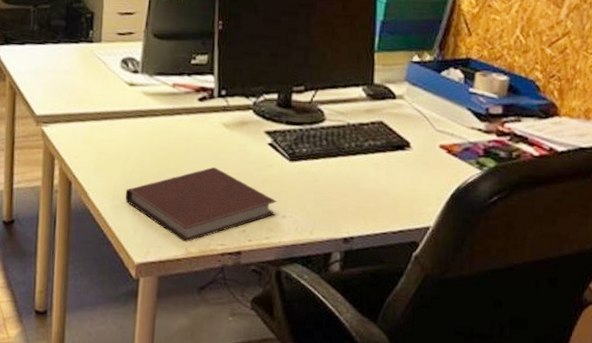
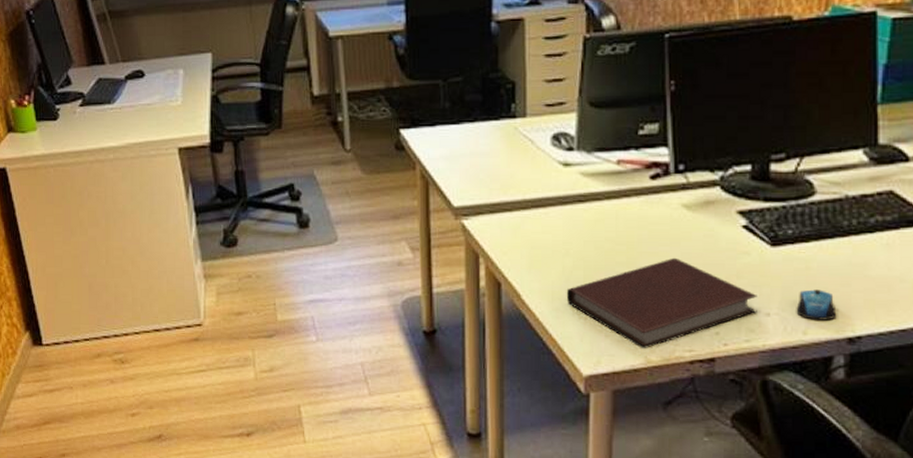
computer mouse: none [306,198,336,223] -> present [796,289,837,320]

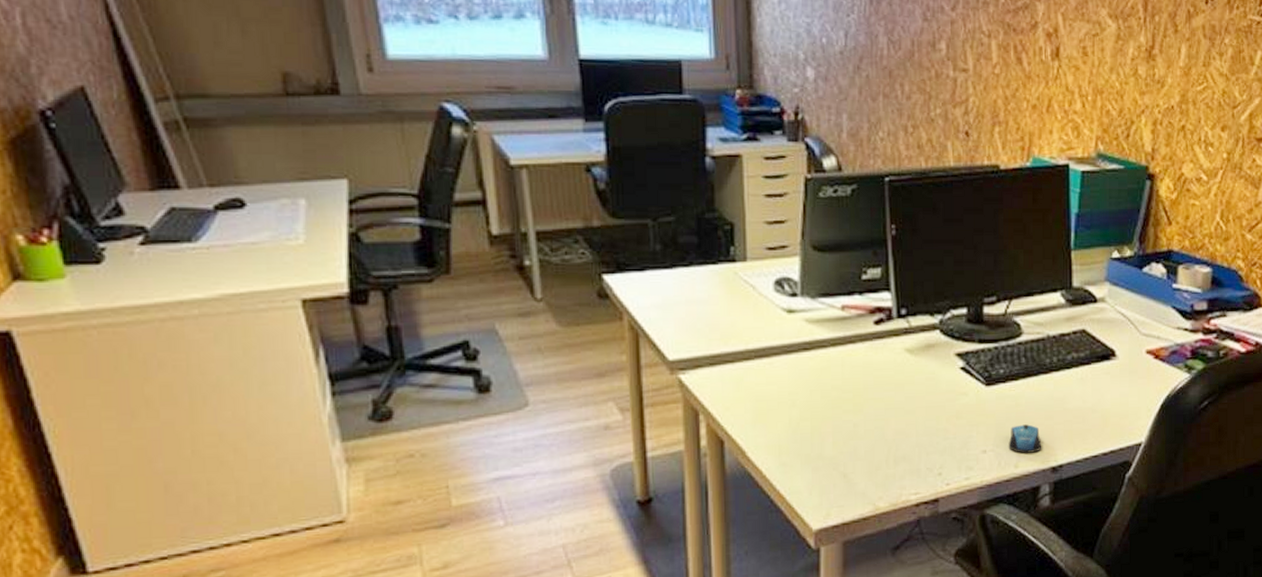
notebook: present [566,257,757,350] -> none [793,402,975,497]

